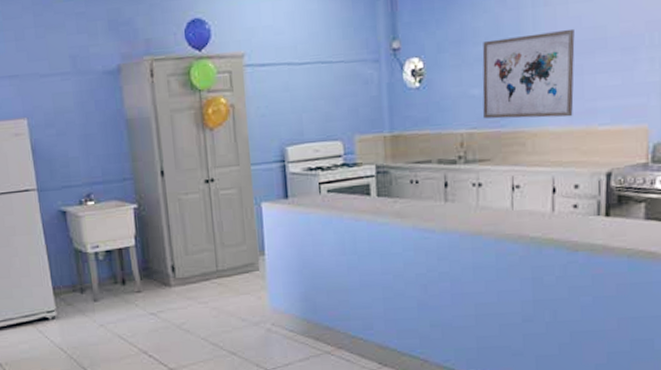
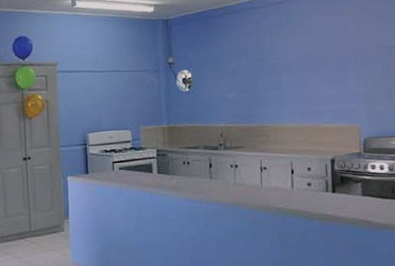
wall art: present [482,28,575,119] -> none [235,52,303,117]

